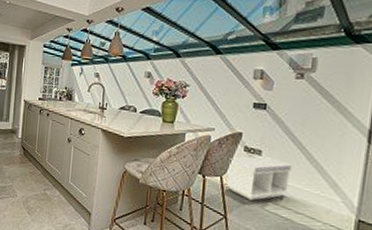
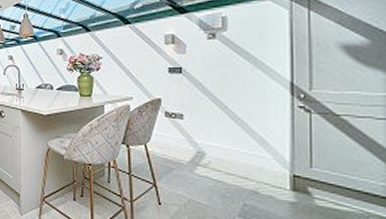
bench: present [227,156,292,201] -> none [152,120,217,166]

